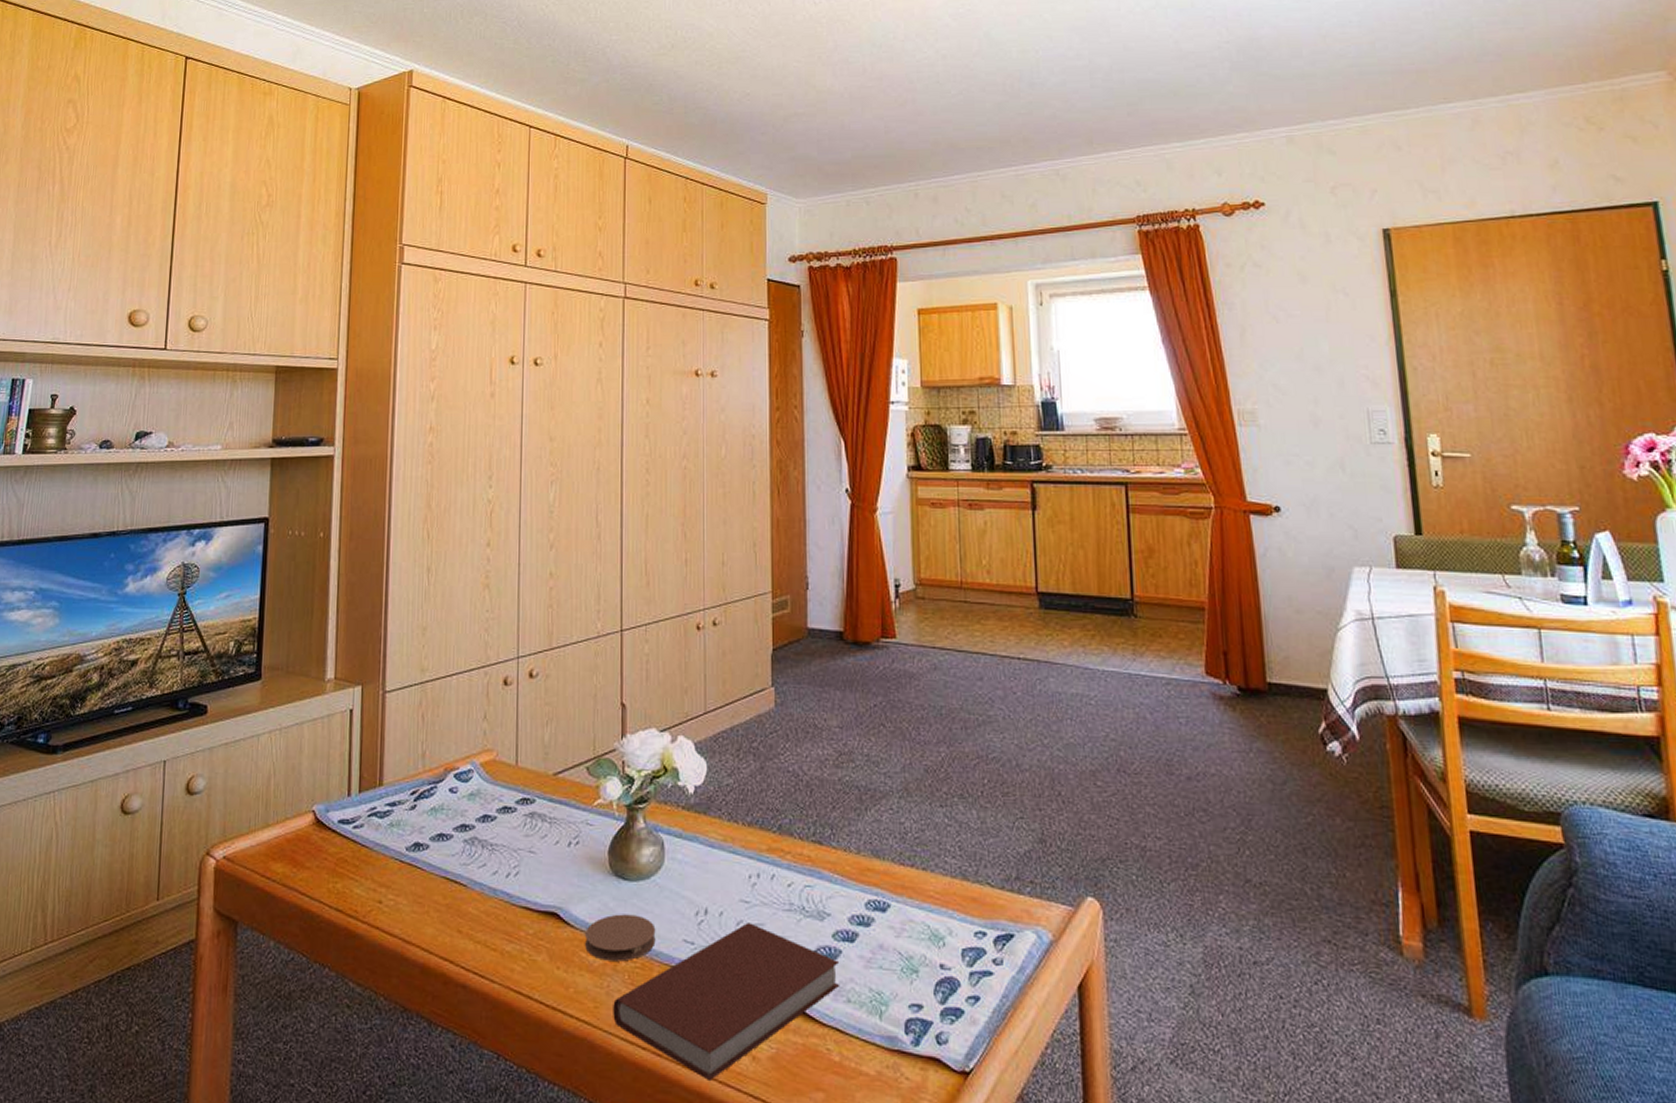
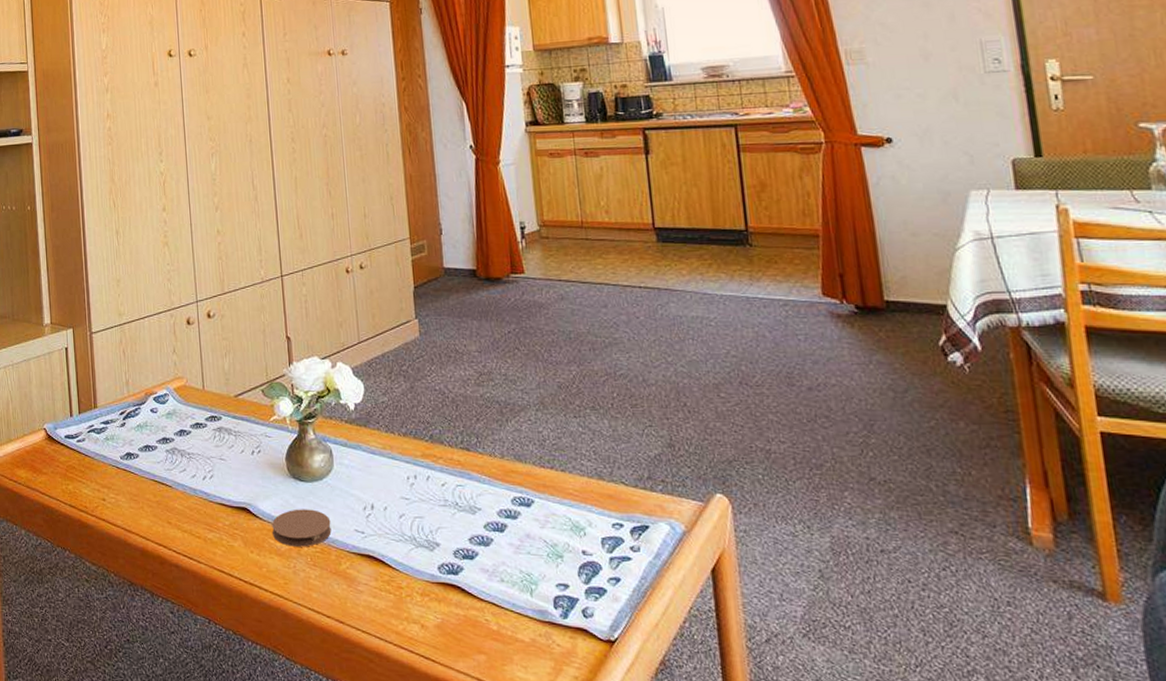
book: present [613,923,840,1080] -> none [300,516,494,643]

